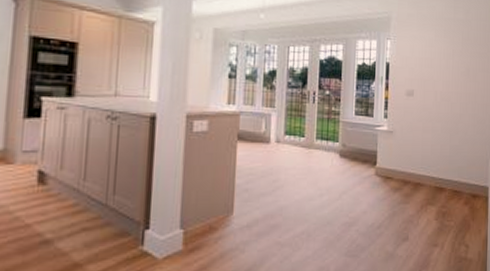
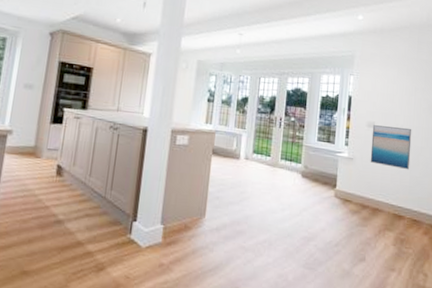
wall art: none [410,93,451,139] -> present [370,125,412,170]

